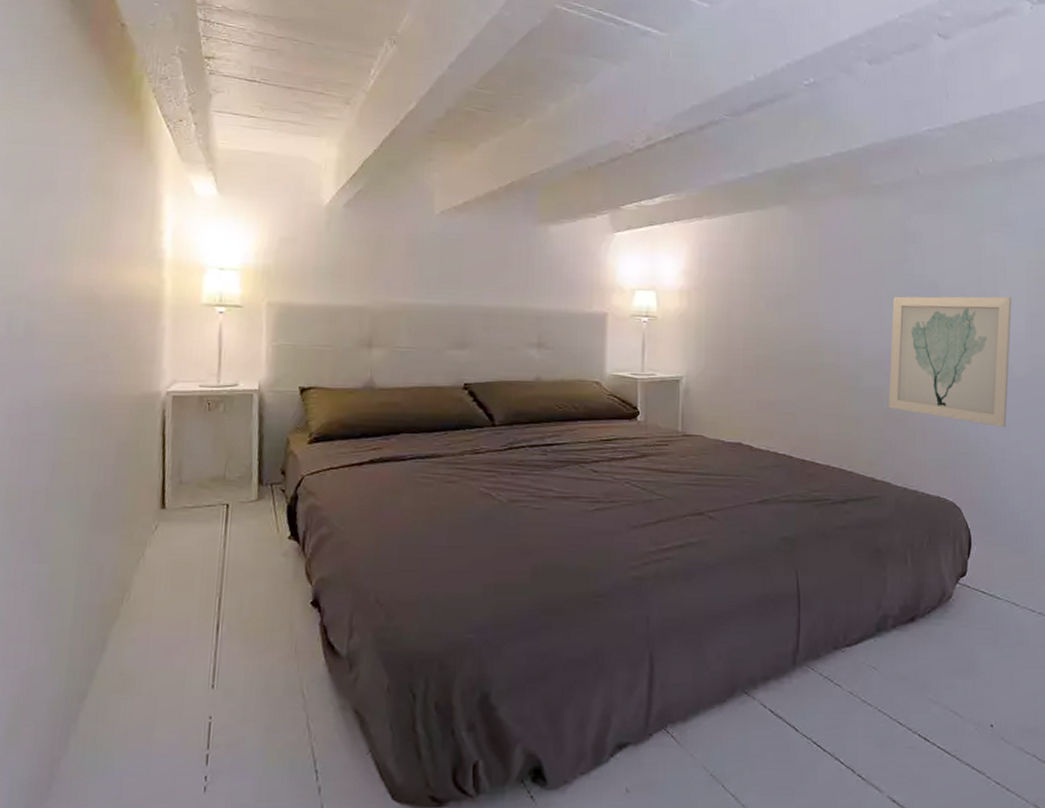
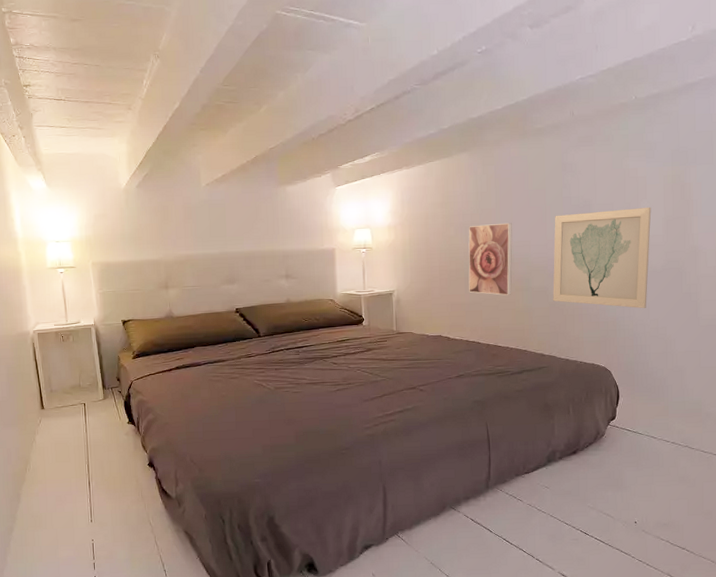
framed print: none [781,299,839,395] -> present [468,222,513,295]

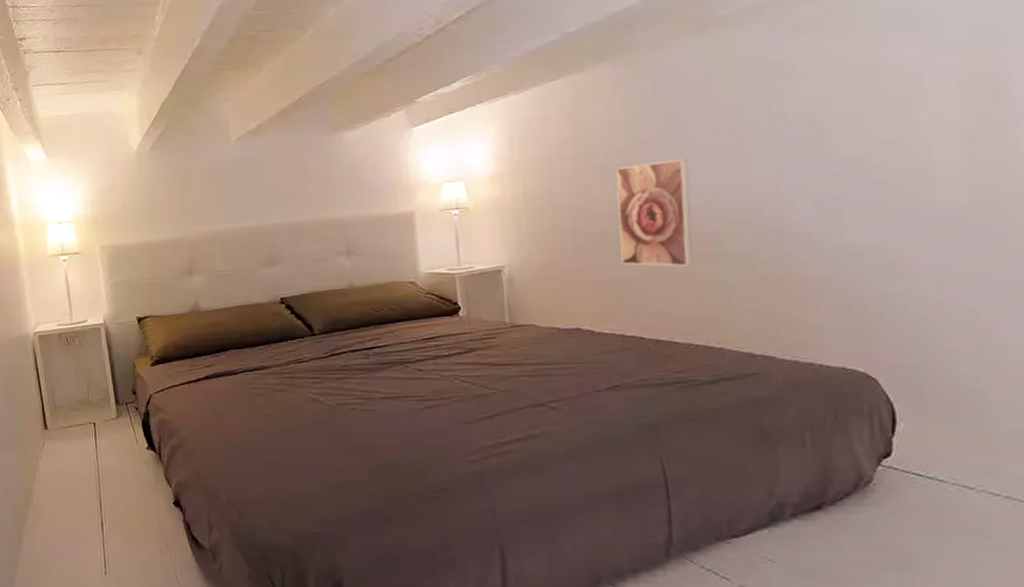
wall art: present [553,207,651,309] -> none [759,117,939,279]

